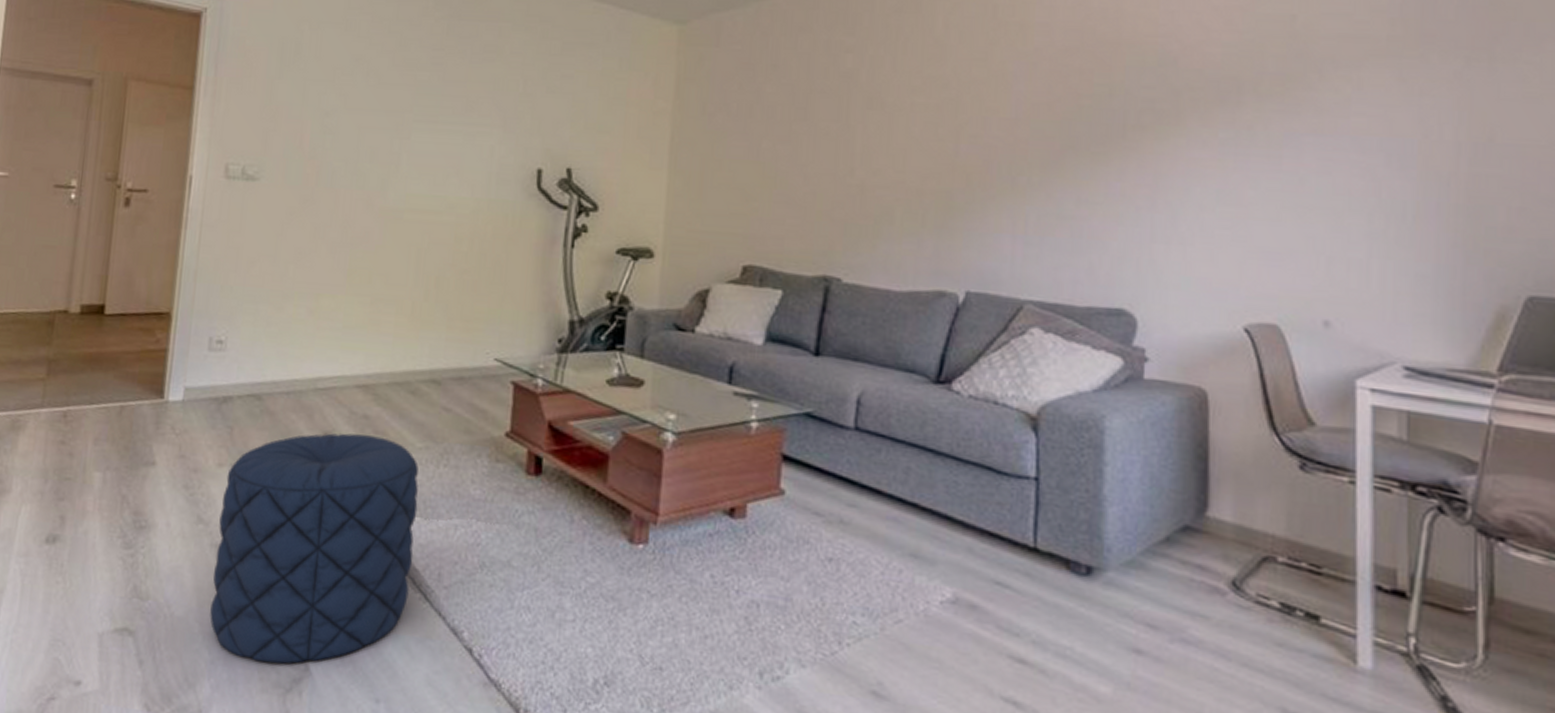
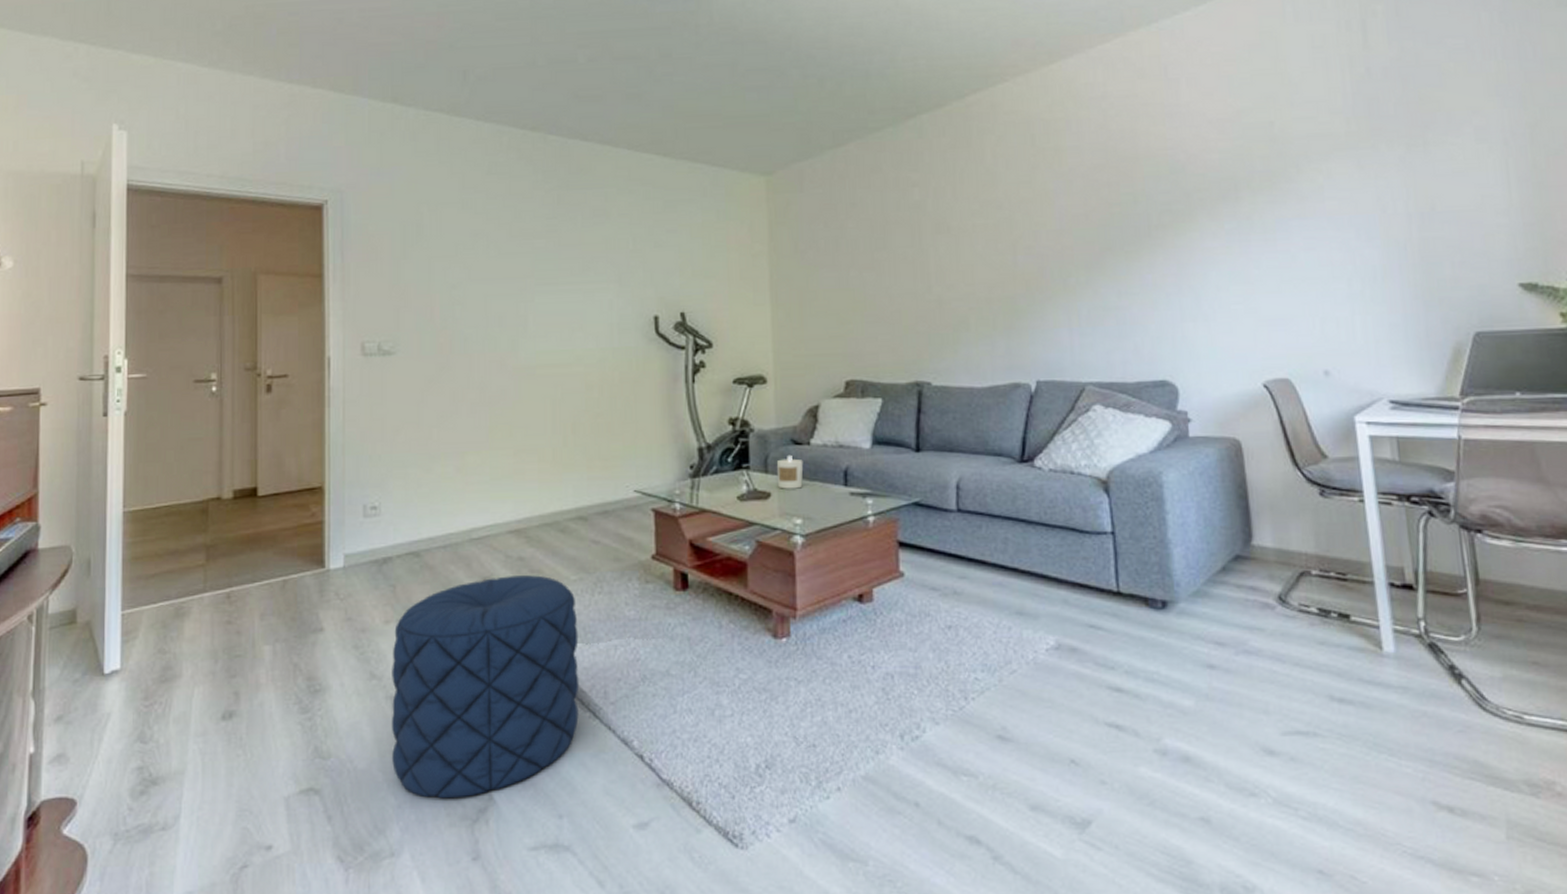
candle: none [652,342,685,380] -> present [776,456,804,489]

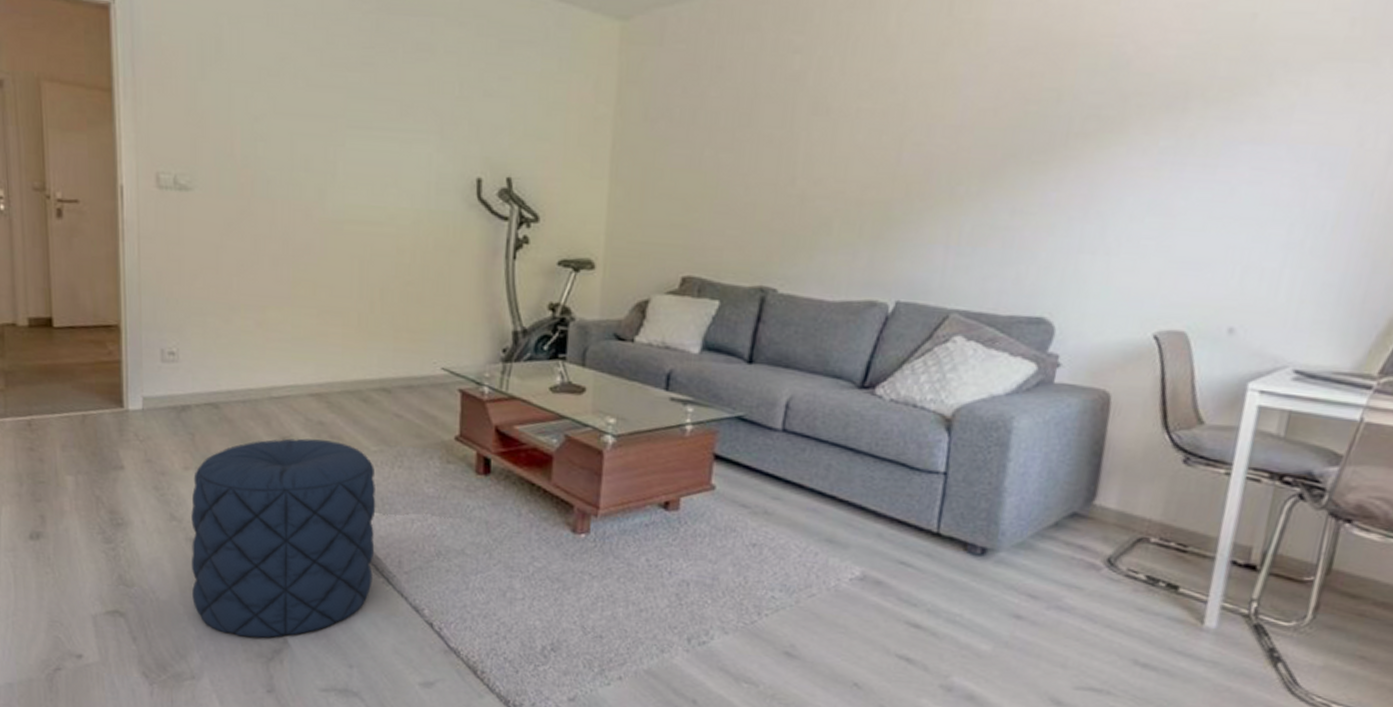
candle: present [776,456,804,489] -> none [593,351,625,387]

